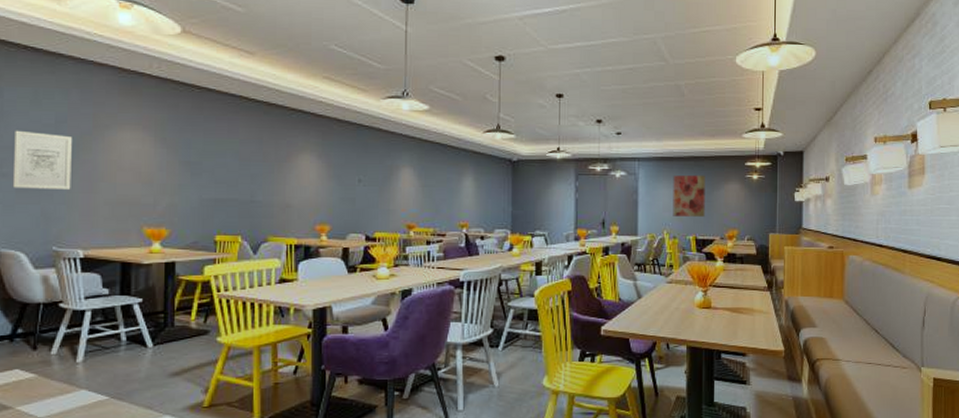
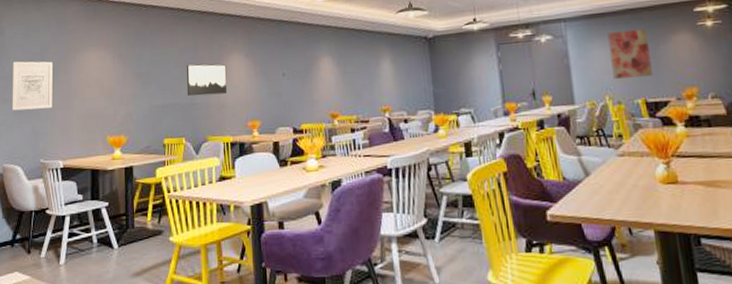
wall art: none [246,159,295,194] -> present [186,64,228,97]

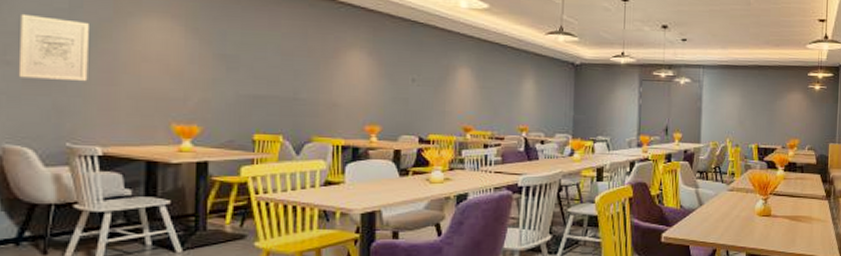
wall art: present [186,64,228,97] -> none [288,54,343,92]
wall art: present [607,28,653,79] -> none [736,83,769,126]

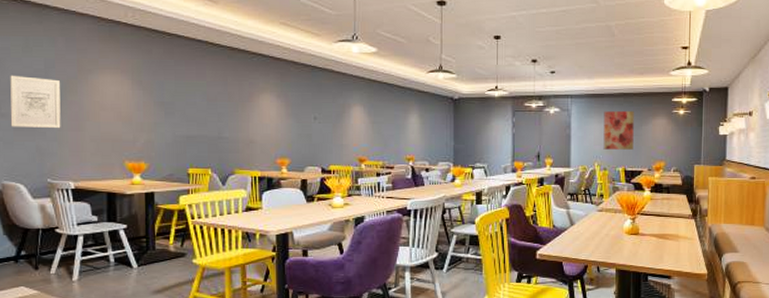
wall art: none [736,83,769,126] -> present [603,110,634,150]

